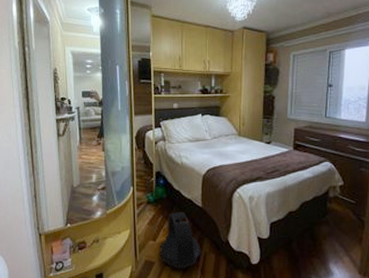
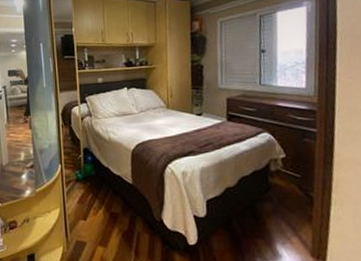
backpack: present [159,212,201,269] -> none [90,190,134,250]

